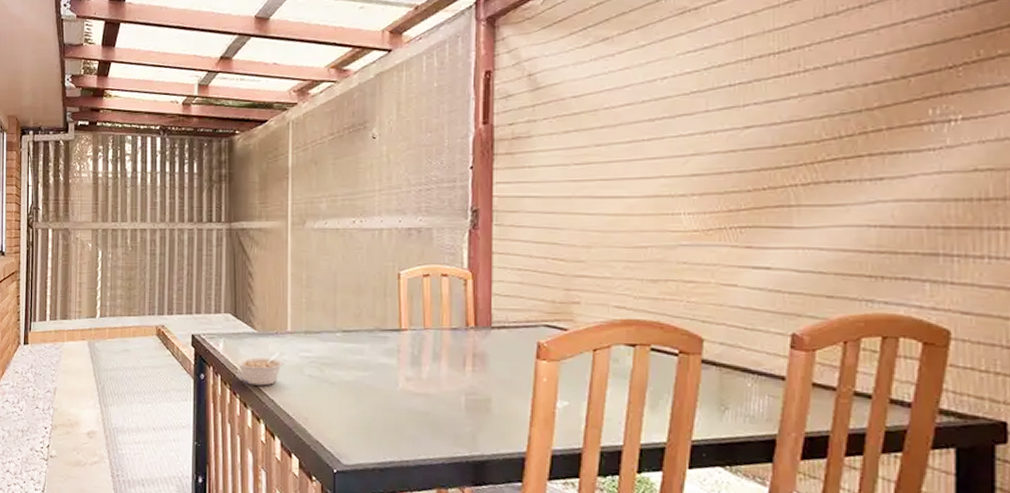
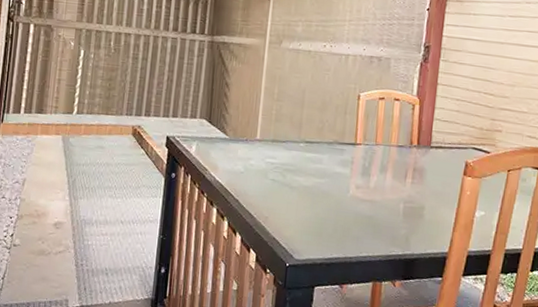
legume: present [236,352,285,386] -> none [206,157,251,187]

